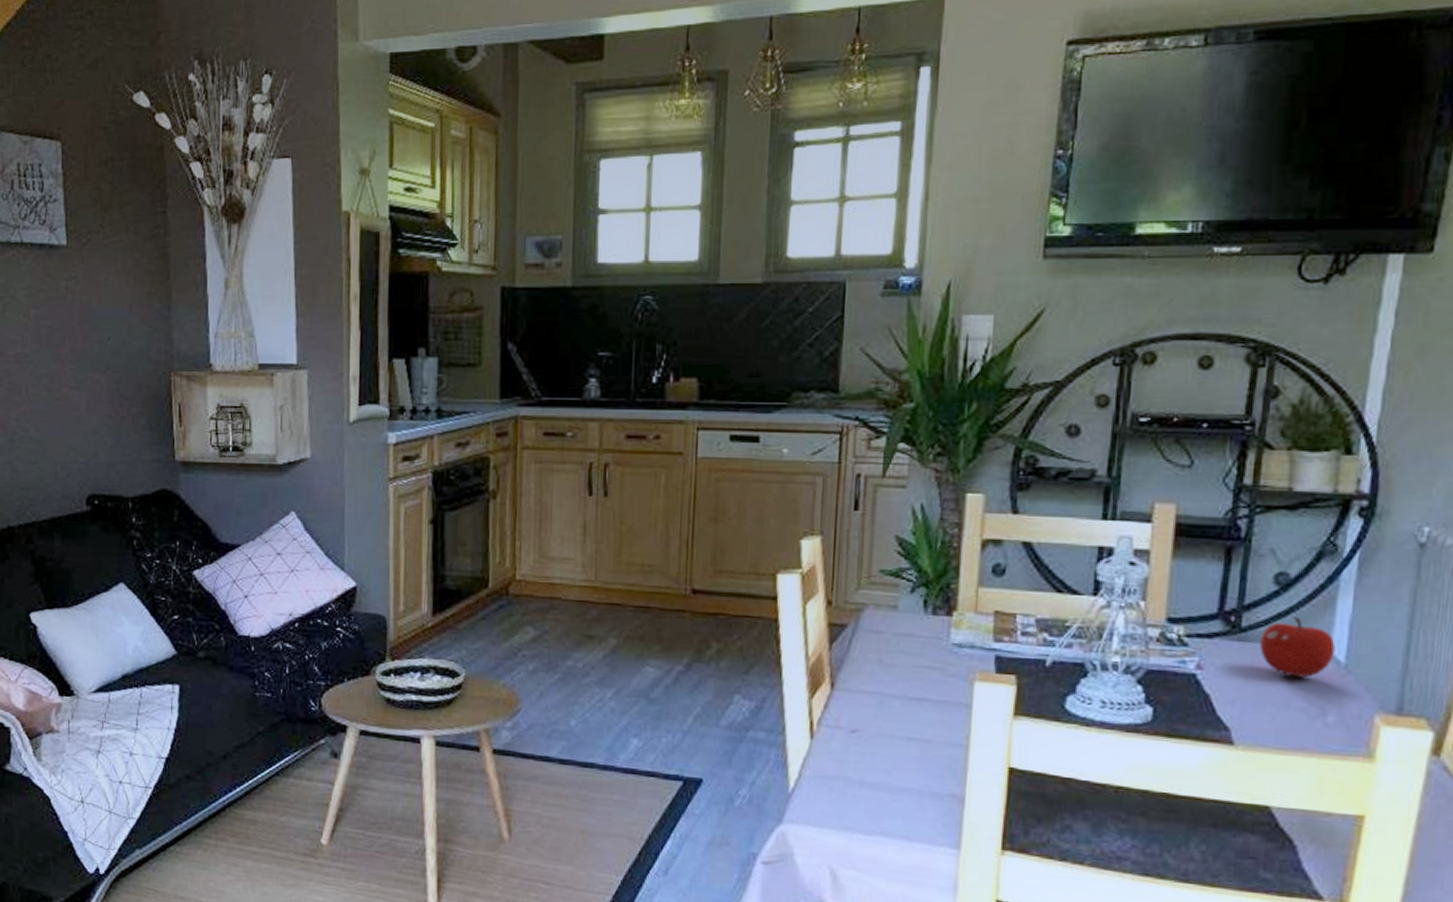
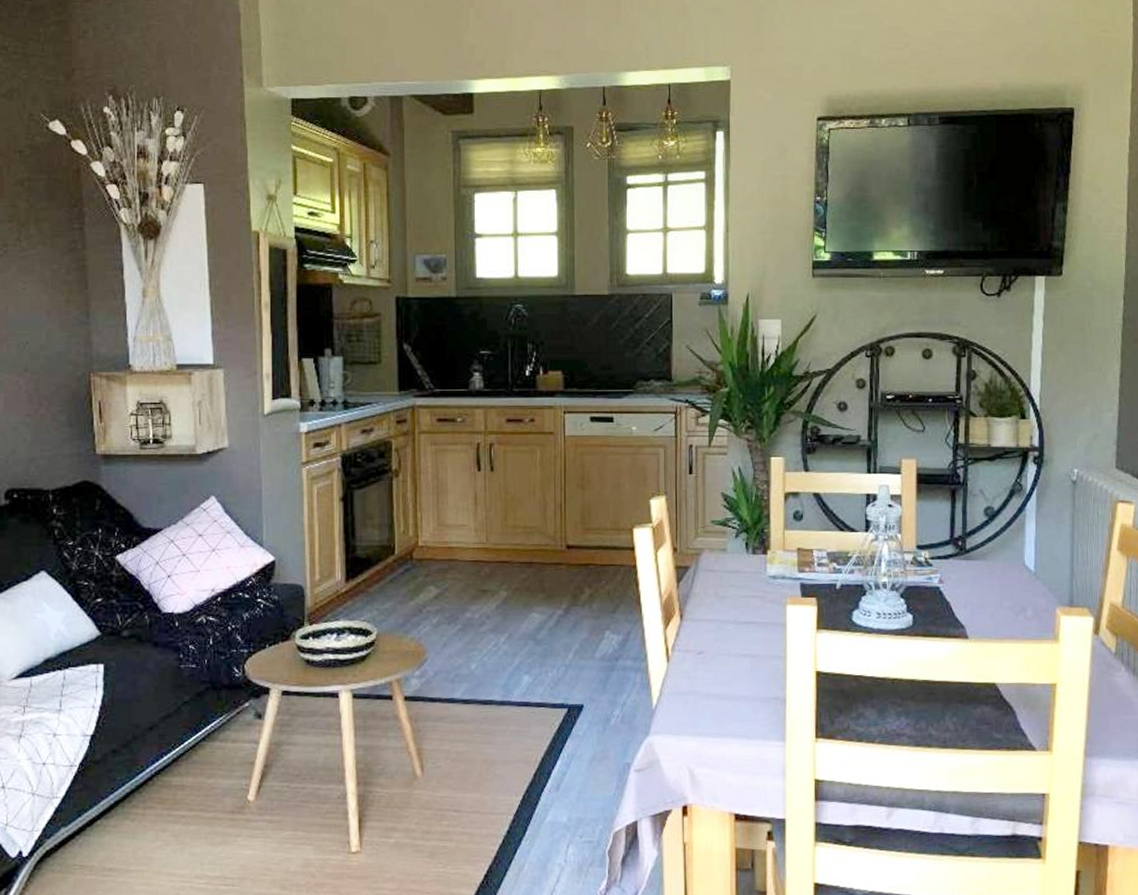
fruit: present [1259,616,1336,678] -> none [978,539,1028,584]

